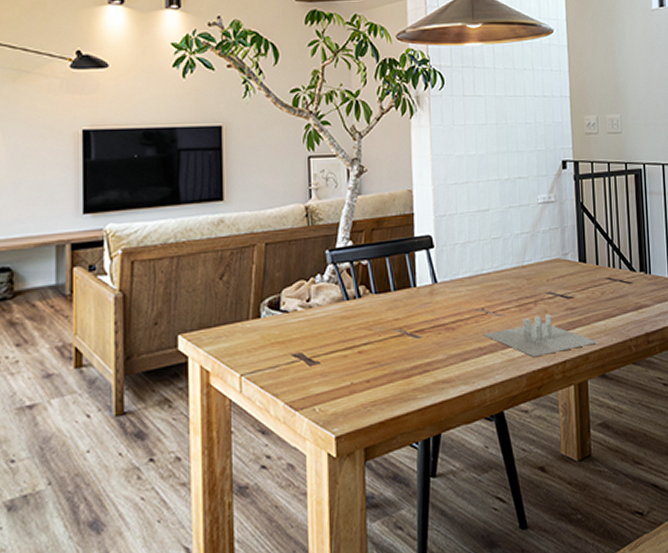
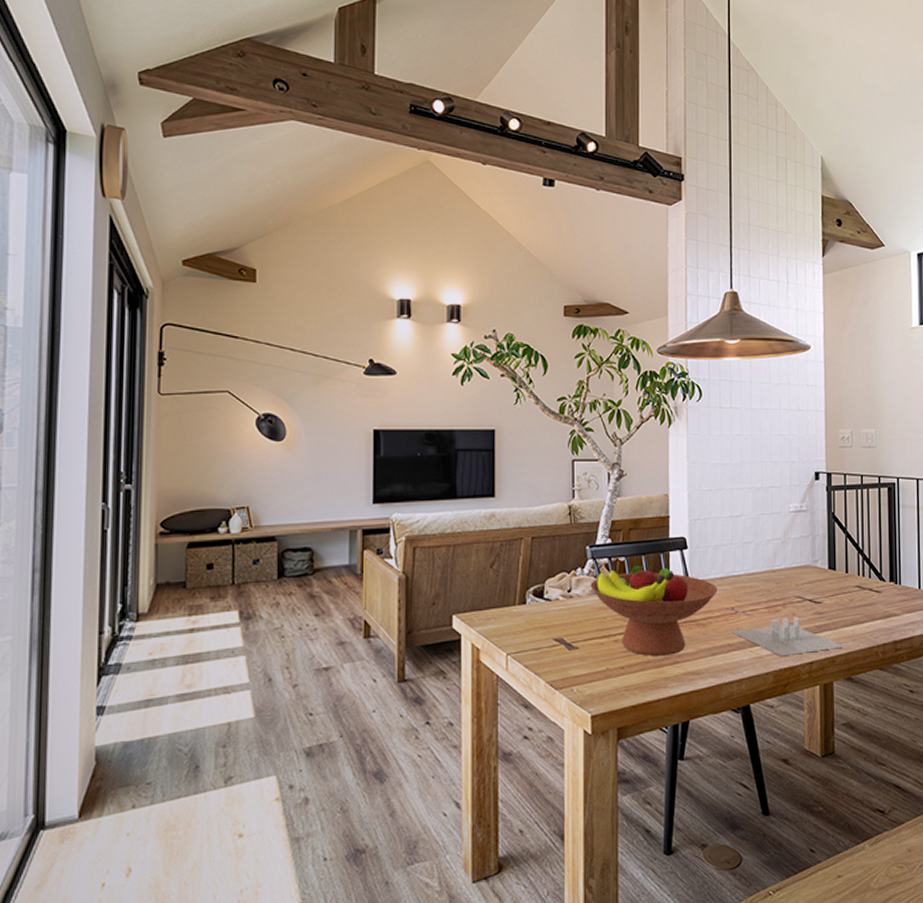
fruit bowl: none [331,268,466,367] -> present [590,566,717,657]

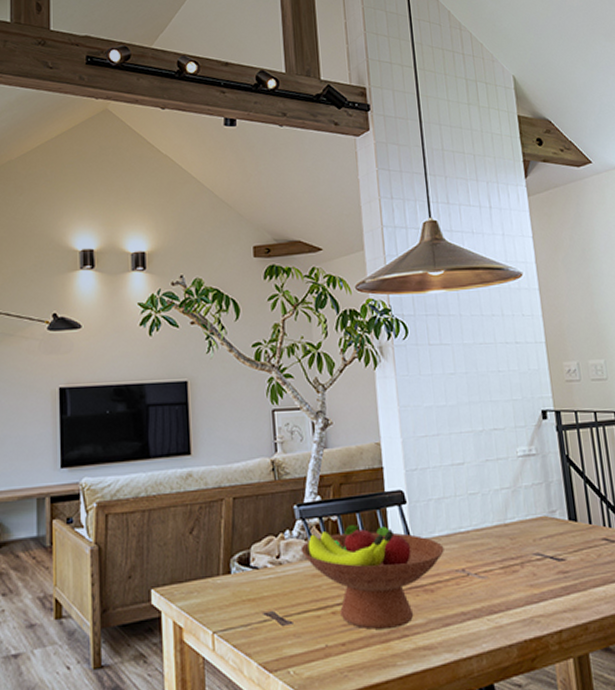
candle: present [732,617,845,657] -> none [465,577,598,625]

